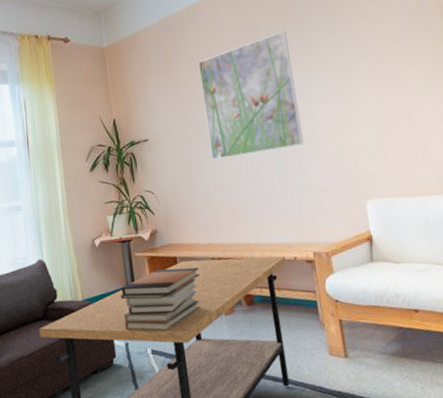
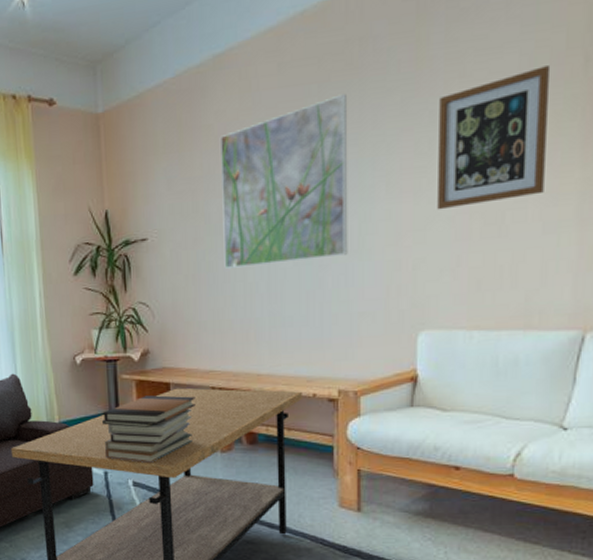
wall art: none [350,11,433,109] -> present [437,66,551,210]

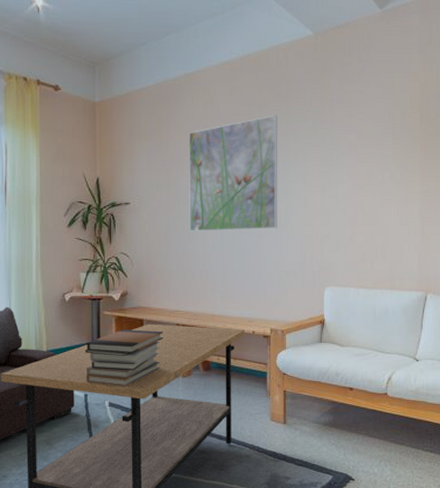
wall art: present [437,66,551,210] -> none [336,116,402,203]

